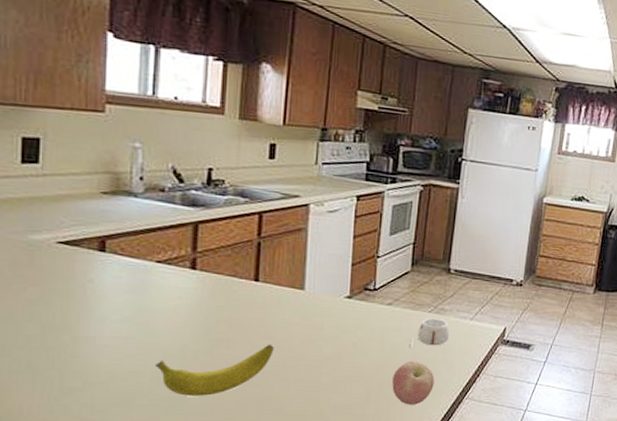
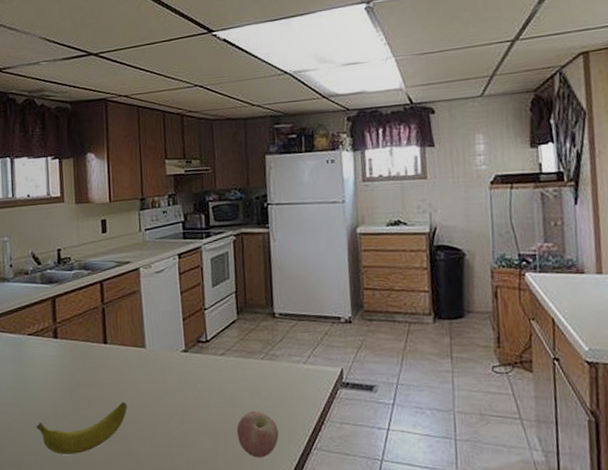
mug: present [410,318,450,348] -> none [248,364,286,397]

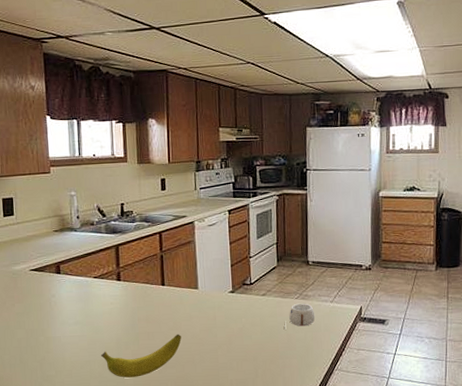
apple: present [237,410,279,458] -> none [274,340,308,378]
mug: none [248,364,286,397] -> present [284,303,315,330]

